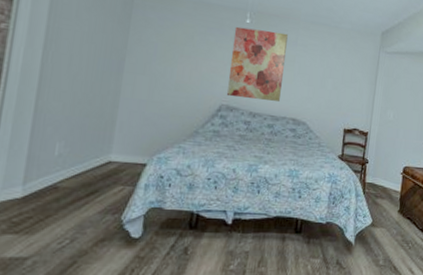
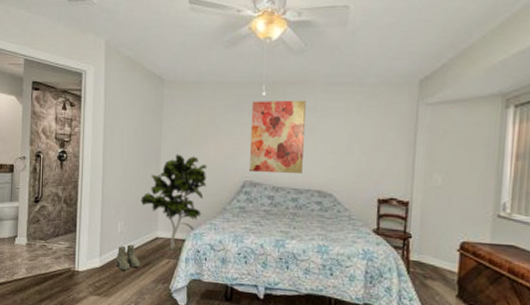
boots: none [47,169,84,200] -> present [116,244,141,270]
indoor plant: none [91,70,181,175] -> present [140,154,208,249]

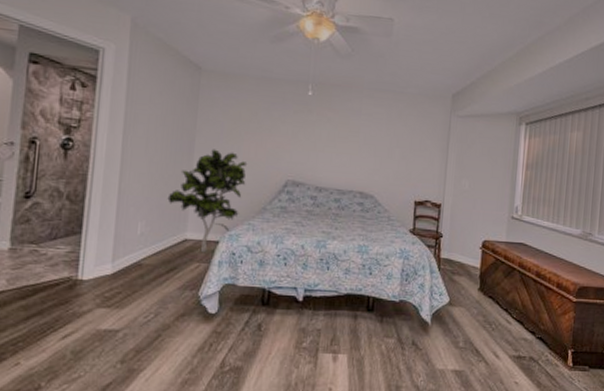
boots: present [116,244,141,270] -> none [133,247,164,277]
wall art: present [248,100,306,173] -> none [291,99,351,174]

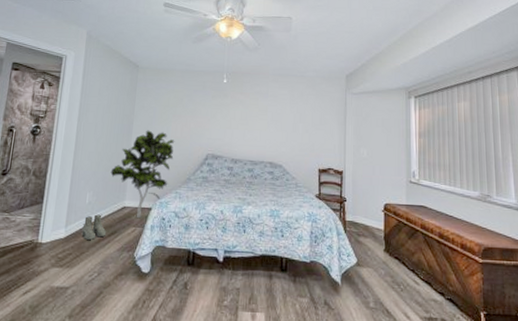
boots: none [133,247,164,277] -> present [81,214,107,240]

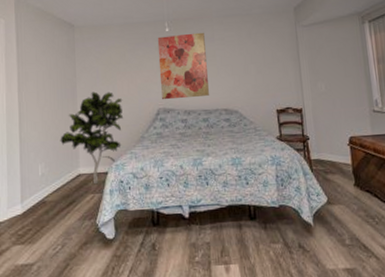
boots: present [81,214,107,240] -> none [39,185,65,213]
wall art: none [211,86,259,148] -> present [157,32,209,100]

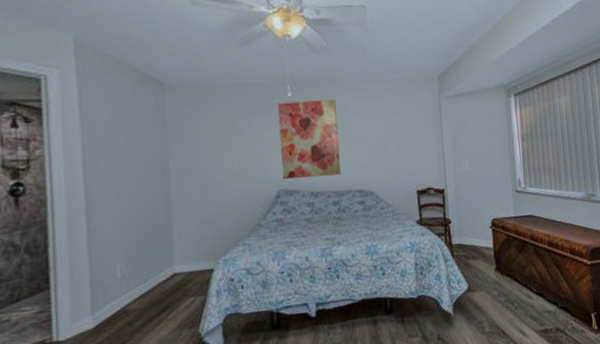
indoor plant: present [60,91,124,184] -> none [146,169,234,284]

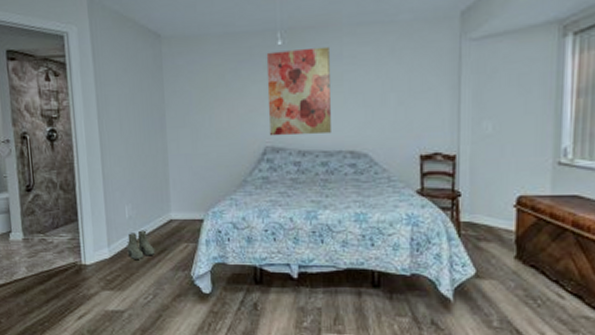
boots: none [117,289,155,325] -> present [127,230,156,259]

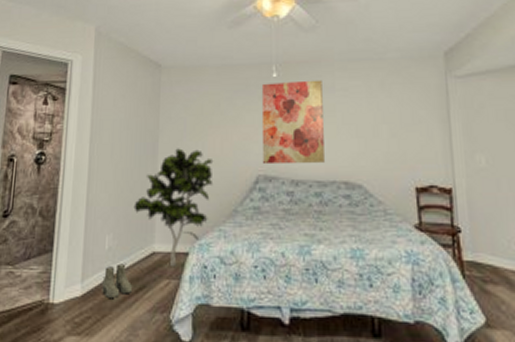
indoor plant: none [148,122,223,231] -> present [133,148,214,266]

